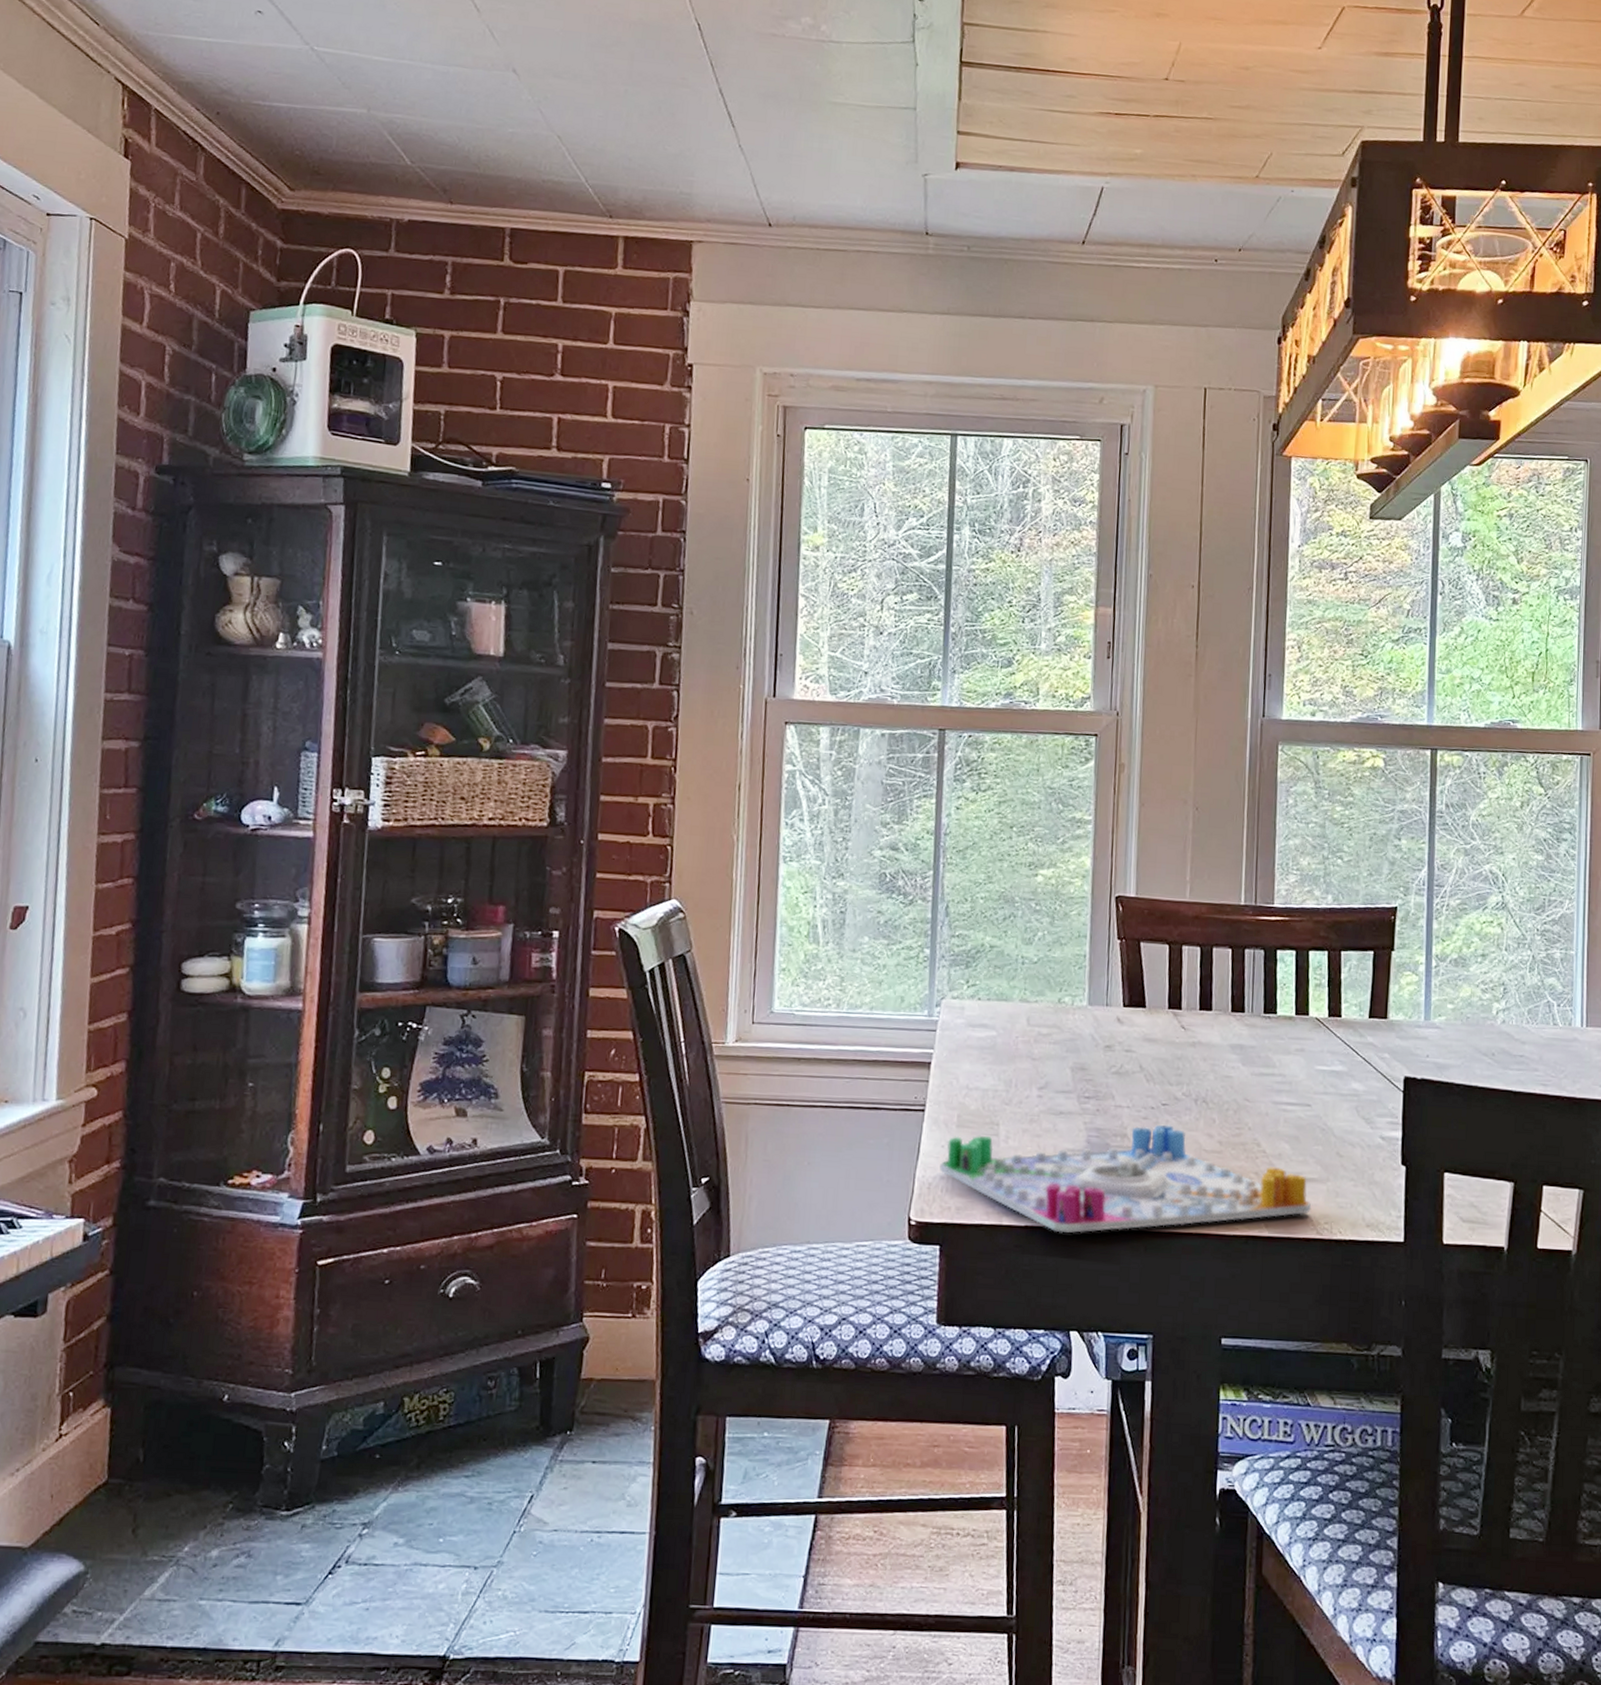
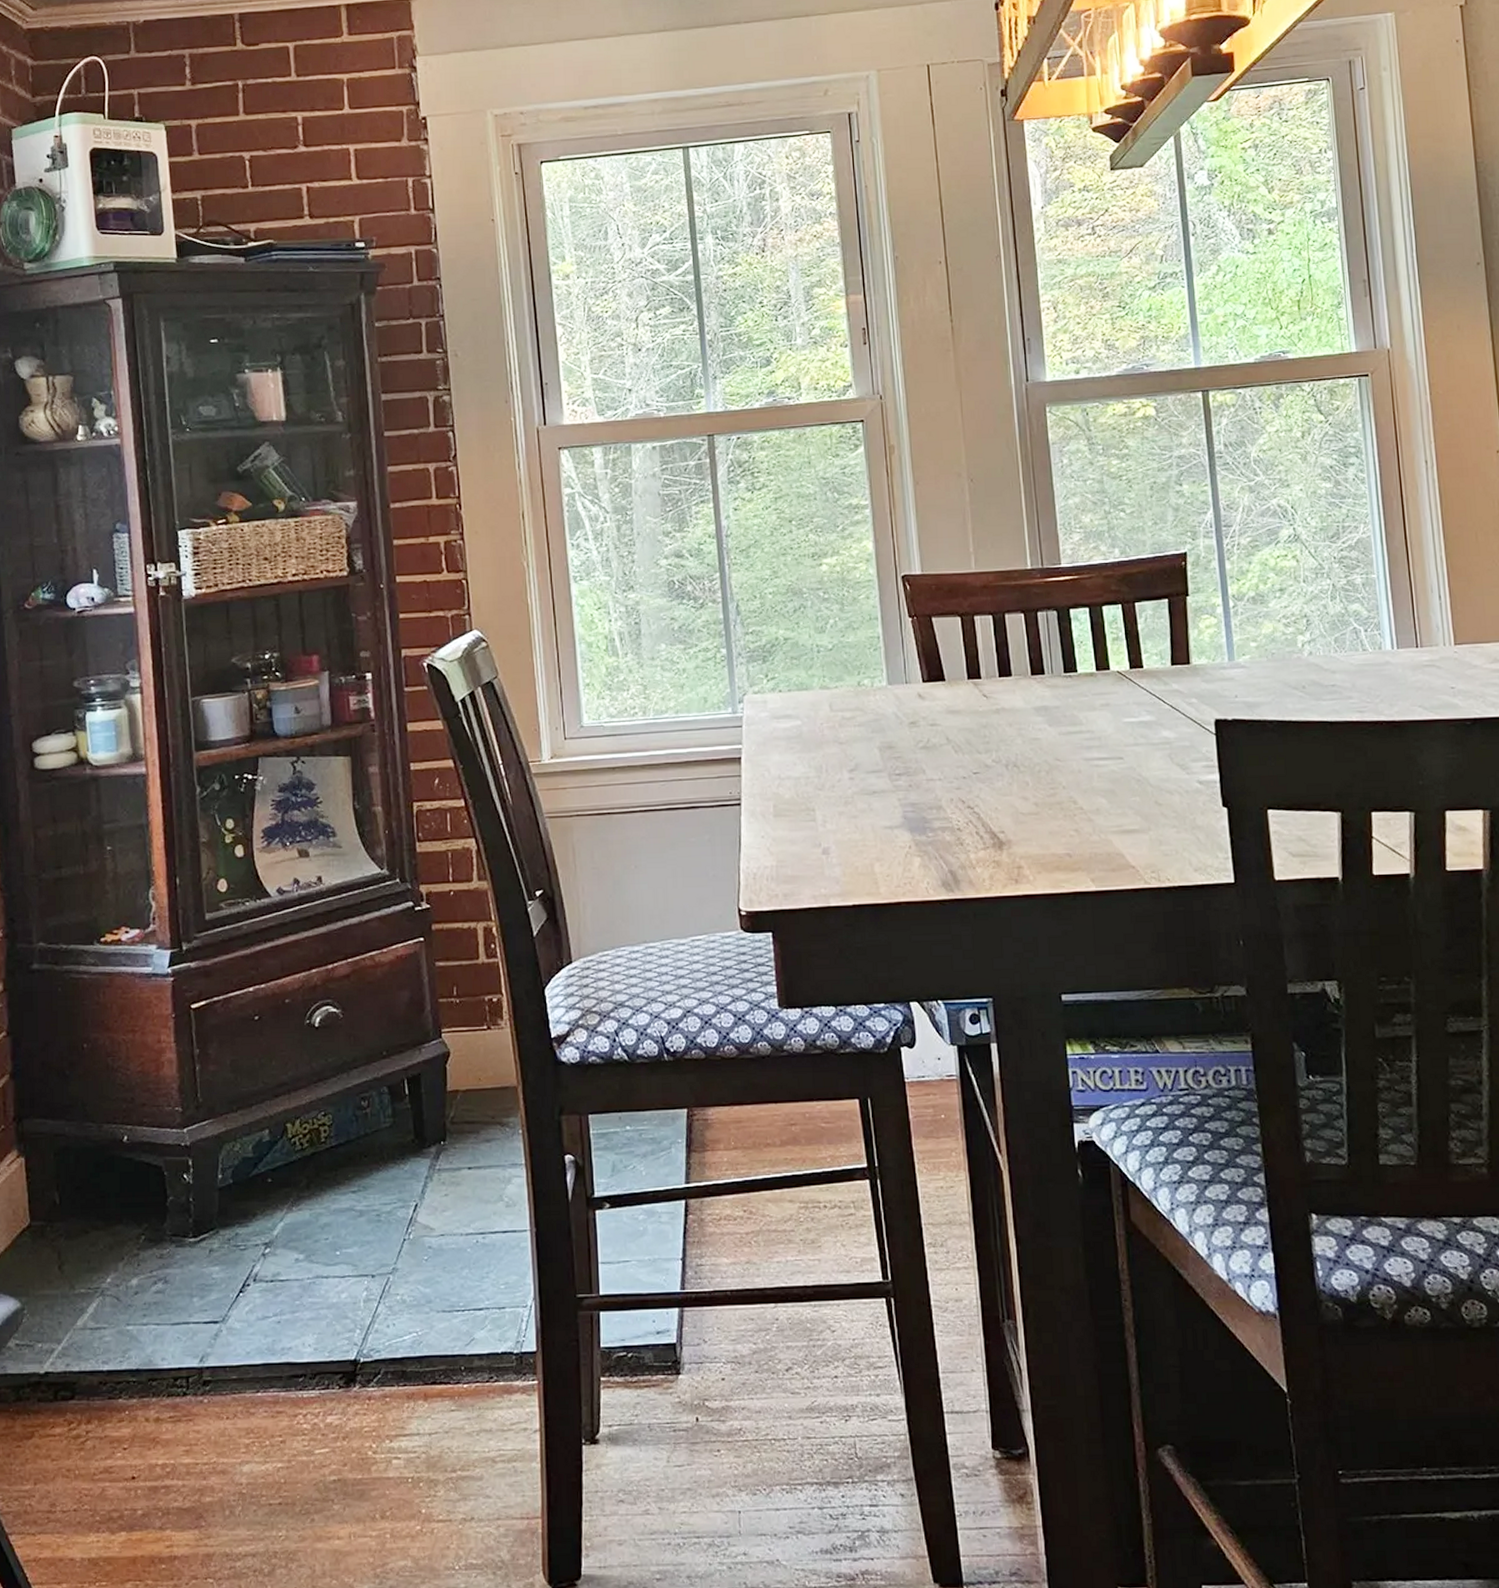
board game: present [939,1124,1312,1233] -> none [762,792,1137,909]

